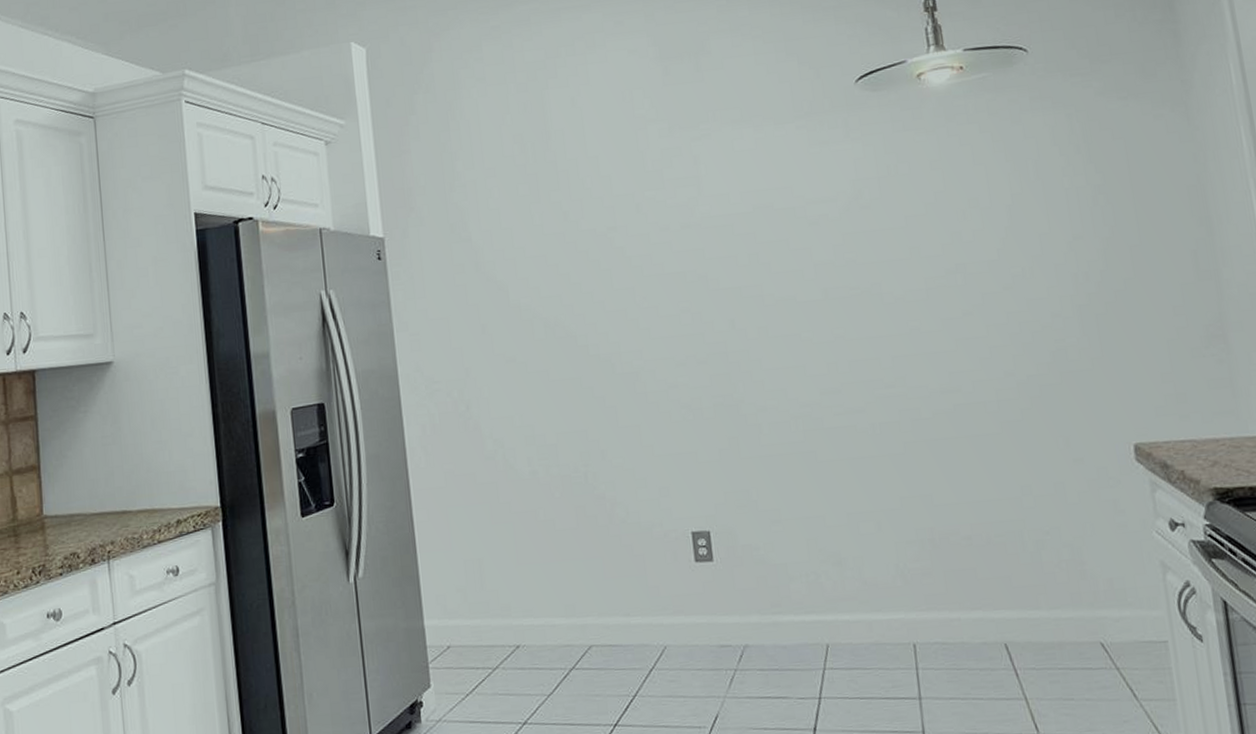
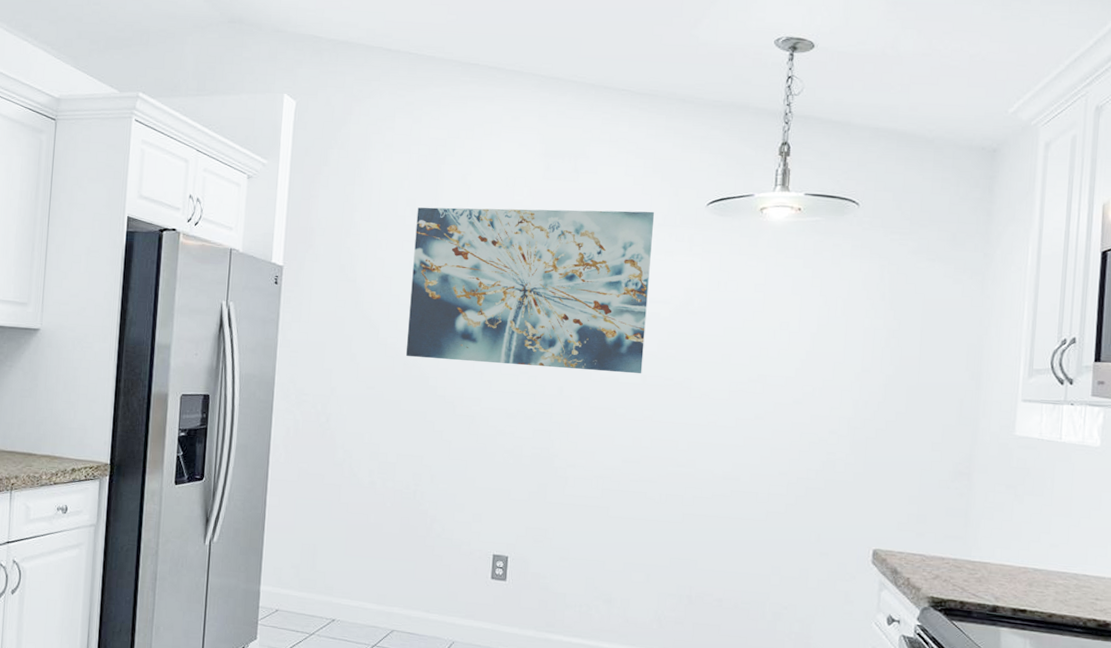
wall art: none [526,100,822,317] -> present [405,207,654,374]

